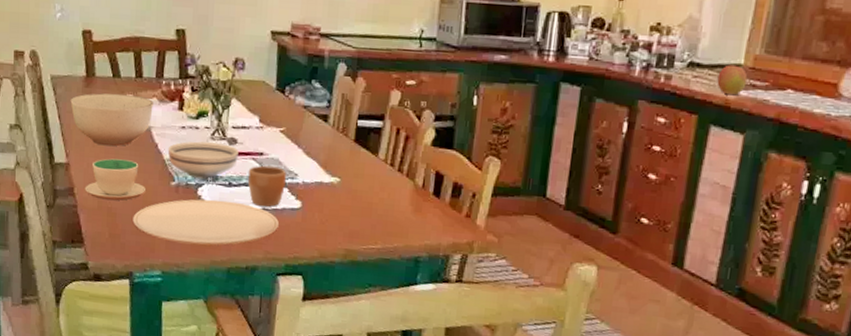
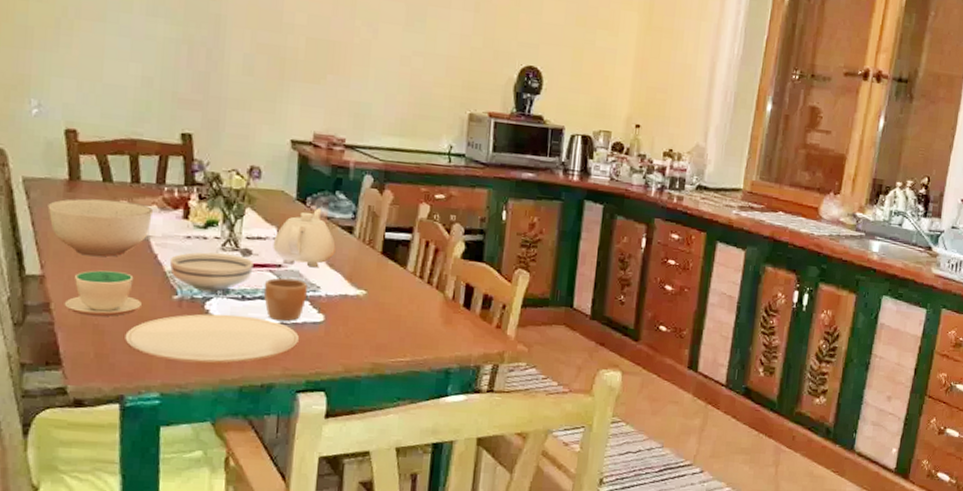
teapot: none [255,98,313,156] -> present [273,208,337,268]
fruit: present [717,64,748,96] -> none [721,188,747,216]

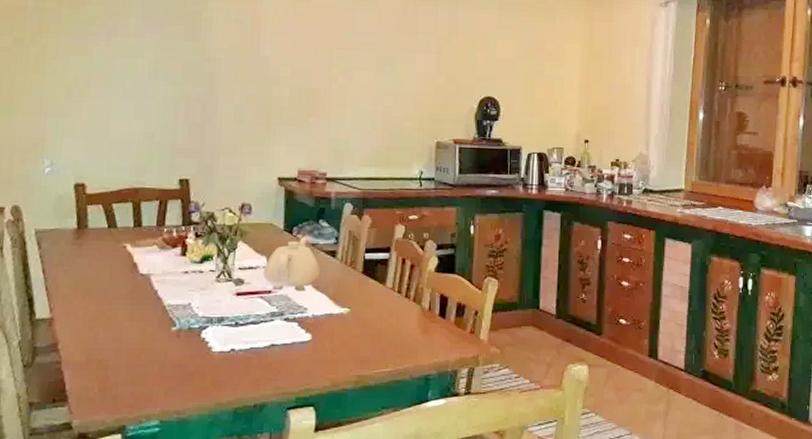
bowl: present [47,198,153,257] -> none [57,243,153,297]
cup: present [64,270,143,317] -> none [71,309,144,353]
plate: present [125,314,299,363] -> none [127,341,288,389]
bowl: present [169,252,254,292] -> none [168,285,246,321]
mug: present [263,277,307,321] -> none [255,303,295,342]

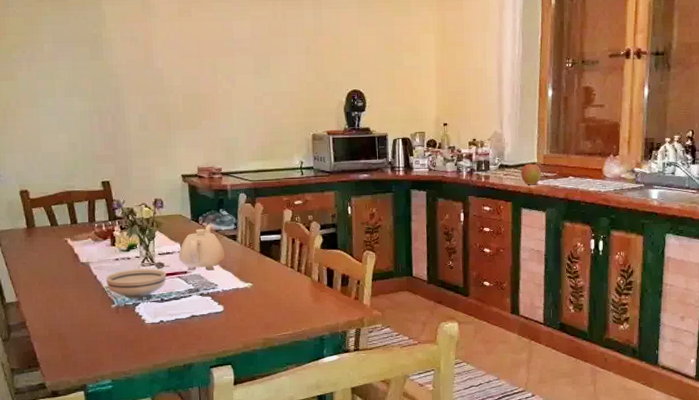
bowl: none [168,285,246,321] -> present [105,268,167,299]
fruit: none [666,190,689,214] -> present [521,163,541,185]

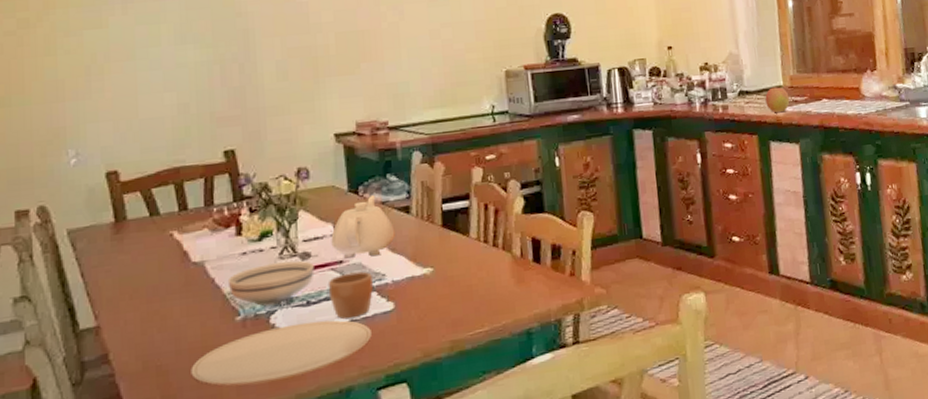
plate: none [81,313,207,354] -> present [191,320,371,387]
mug: none [176,281,208,314] -> present [328,271,373,319]

